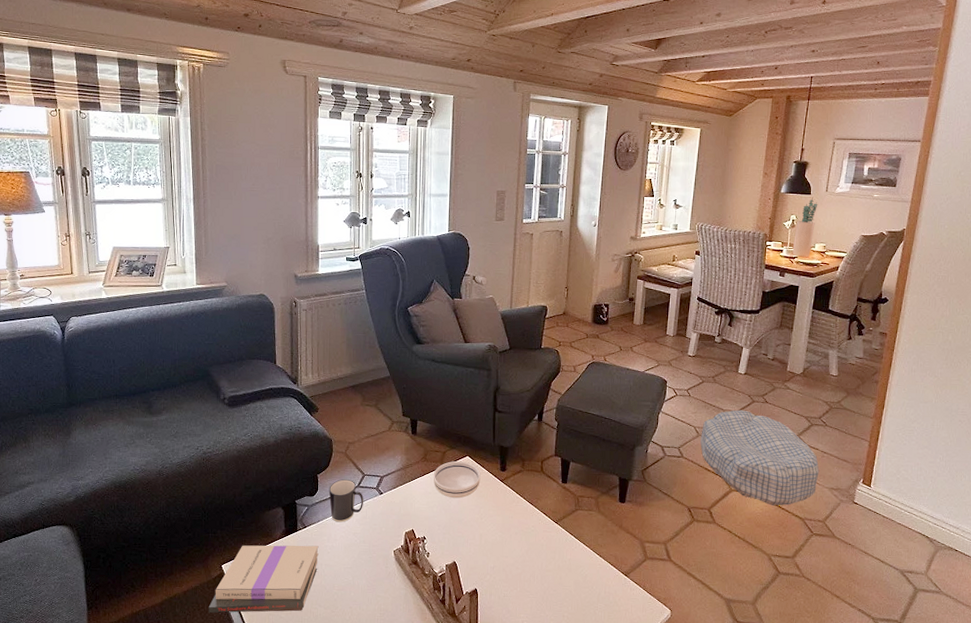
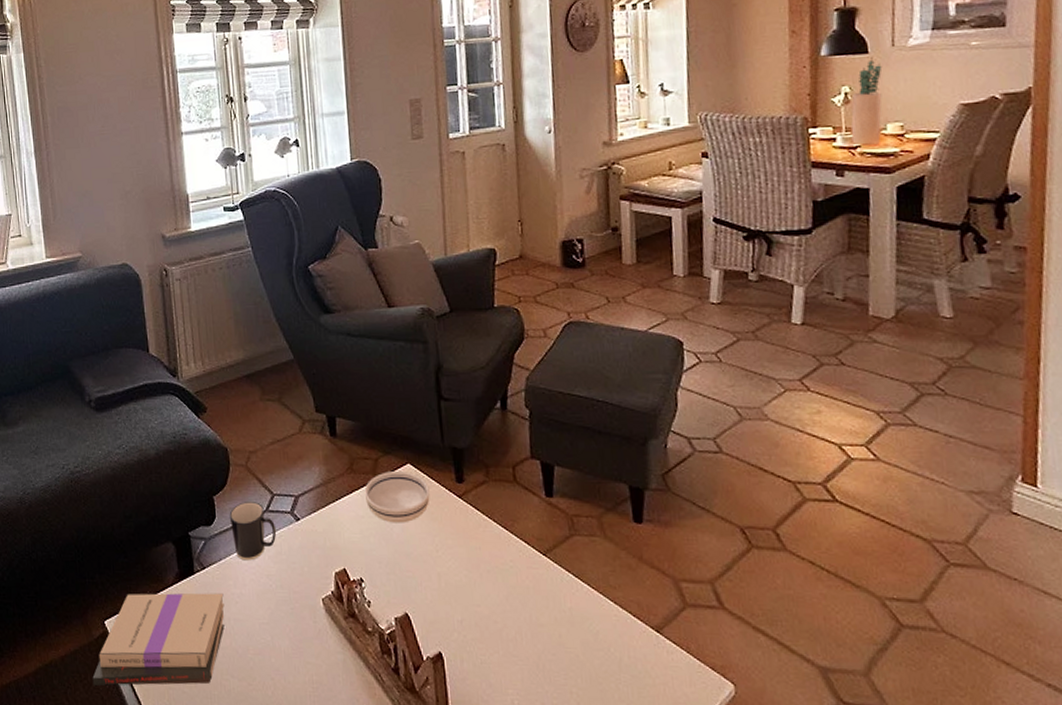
dog bed: present [700,410,819,506] -> none [745,378,946,522]

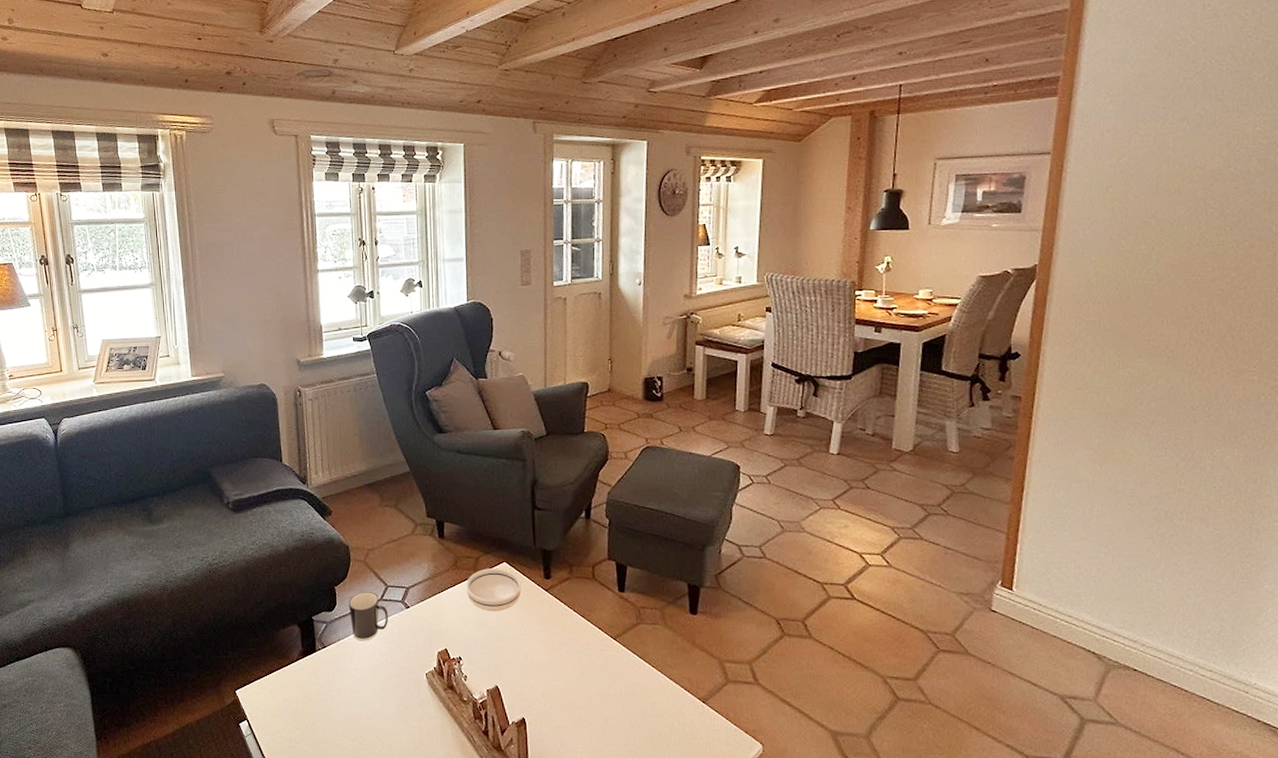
books: present [92,593,224,687] -> none [224,667,341,745]
vase: present [850,56,882,147] -> none [889,232,919,308]

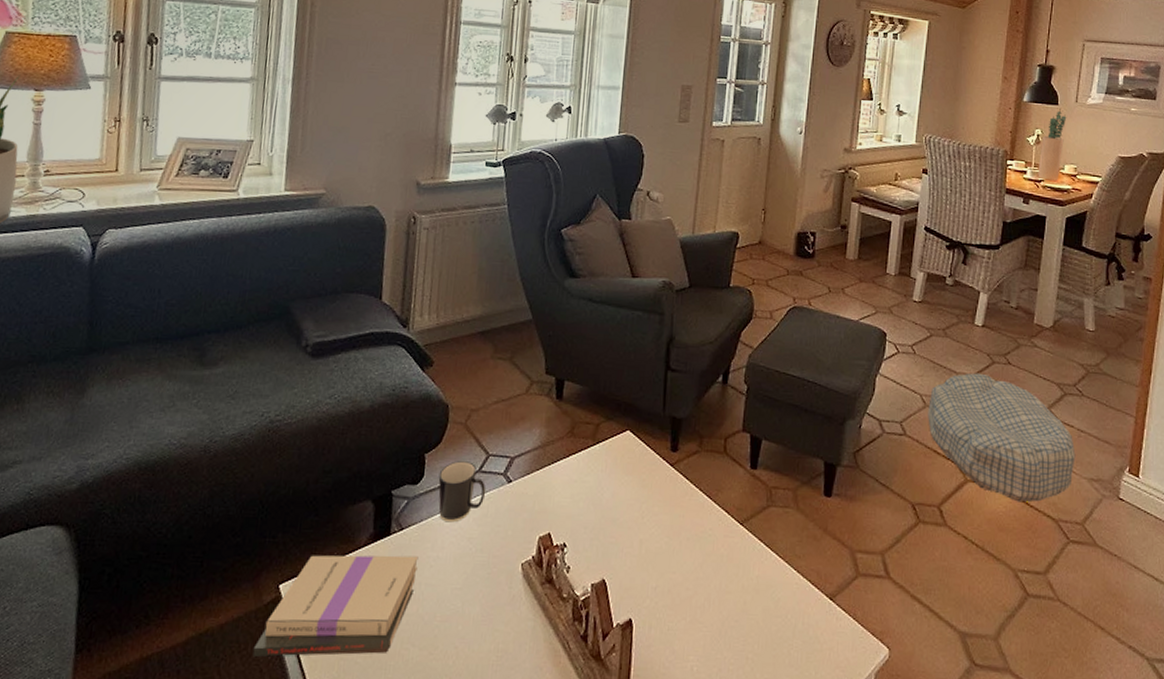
books: none [224,667,341,745] -> present [252,555,419,658]
bowl: present [466,568,522,612] -> none [581,437,645,489]
dog bed: none [786,498,943,616] -> present [928,373,1076,503]
vase: none [889,232,919,308] -> present [1038,107,1067,182]

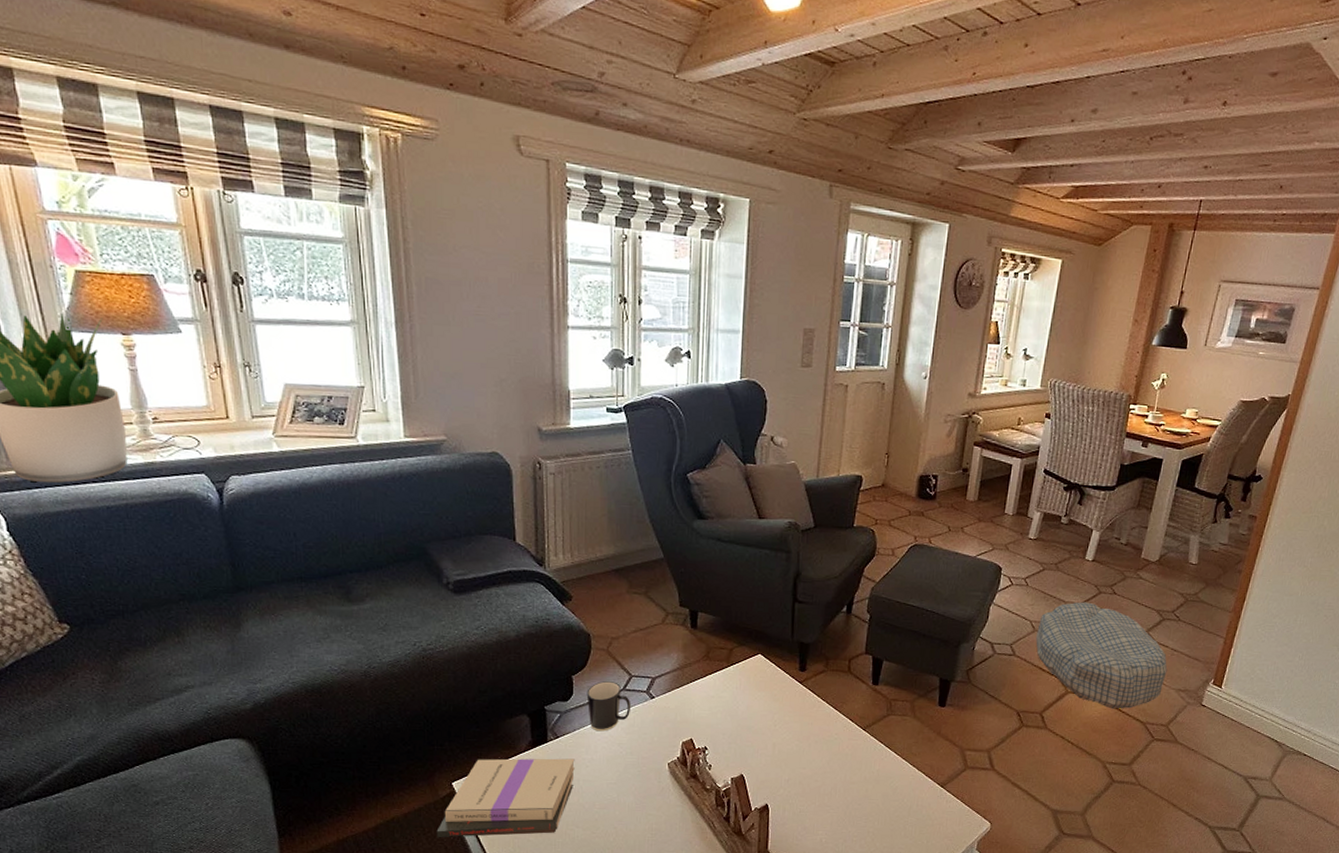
vase: present [1038,107,1067,182] -> none [1158,351,1194,426]

